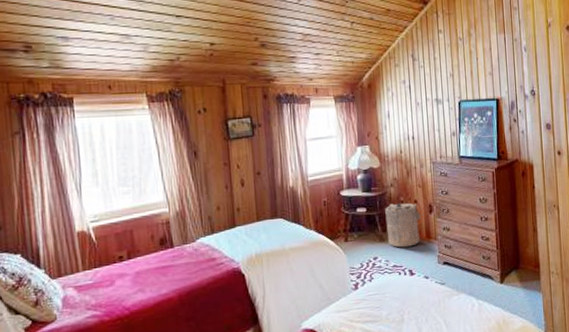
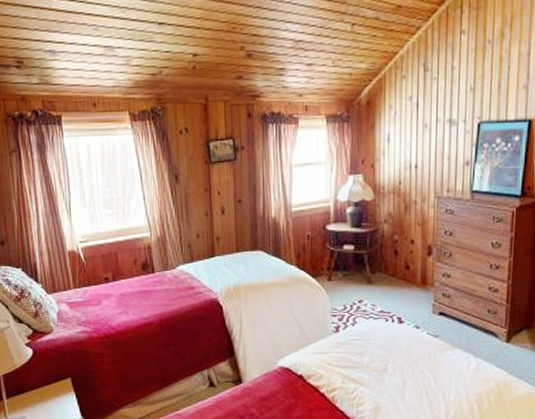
laundry hamper: present [385,202,424,248] -> none [375,241,421,292]

